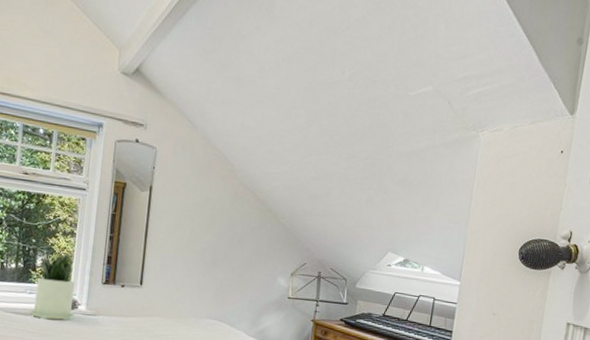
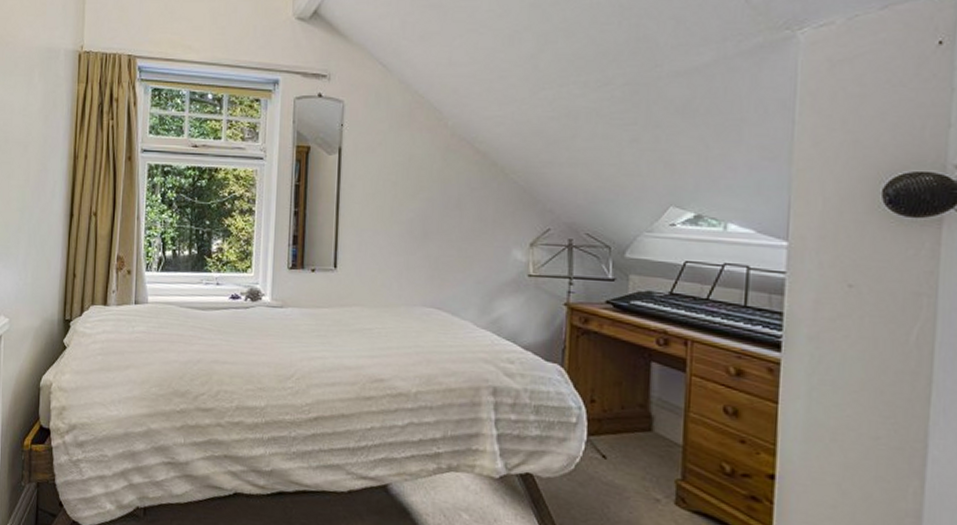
planter: present [29,251,75,320] -> none [206,234,258,315]

